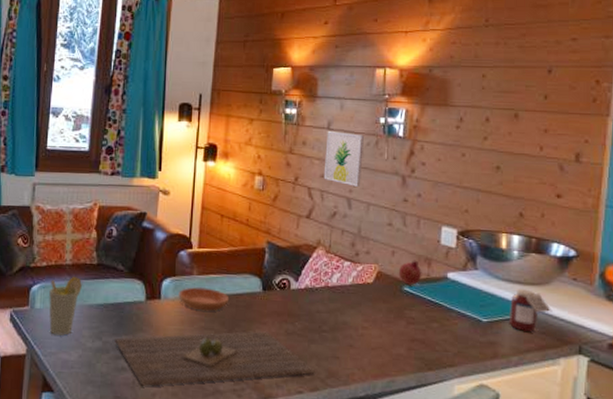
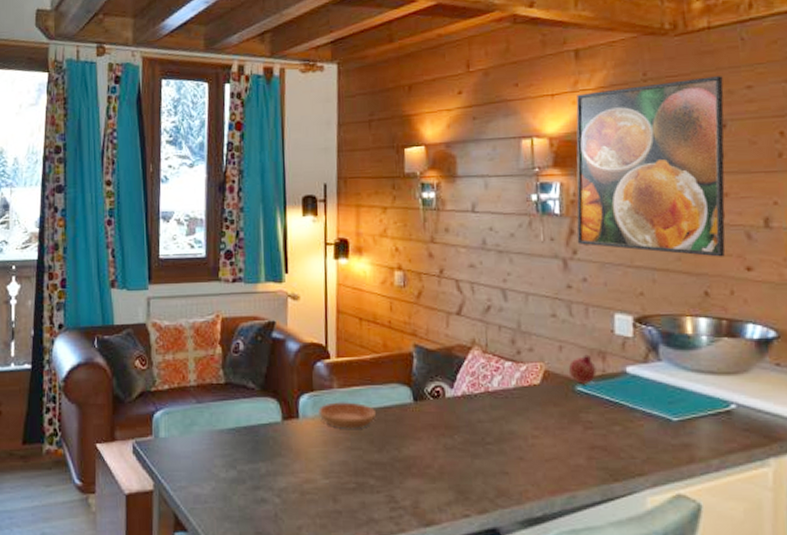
cup: present [48,276,82,336] -> none [174,398,210,466]
cutting board: present [115,330,315,387] -> none [251,446,482,519]
wall art: present [323,130,365,187] -> none [472,213,516,275]
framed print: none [416,27,553,184] -> present [576,76,726,257]
jar: present [510,289,553,332] -> none [703,380,755,429]

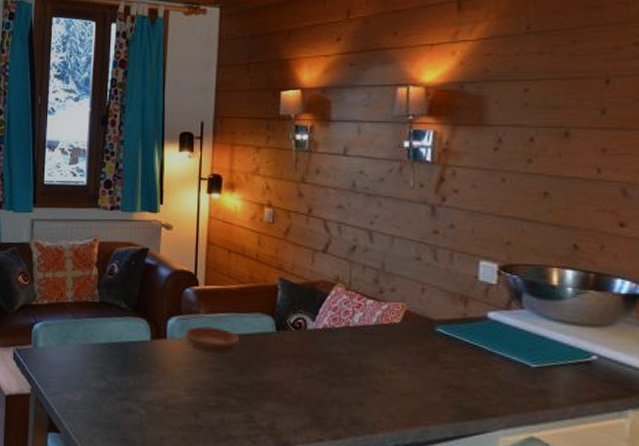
fruit: present [568,354,597,384] -> none [429,298,457,326]
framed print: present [576,76,726,257] -> none [447,31,610,212]

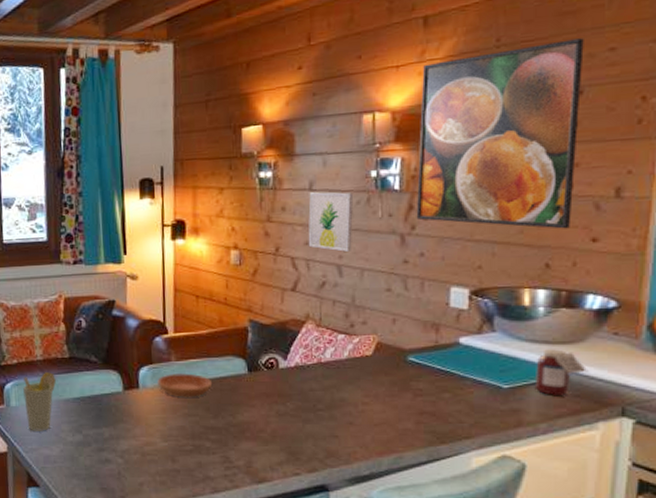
cup: none [51,314,84,375] -> present [23,371,56,431]
wall art: none [340,156,387,218] -> present [308,191,354,252]
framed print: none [447,31,610,212] -> present [416,38,584,229]
jar: none [564,331,617,379] -> present [536,349,588,395]

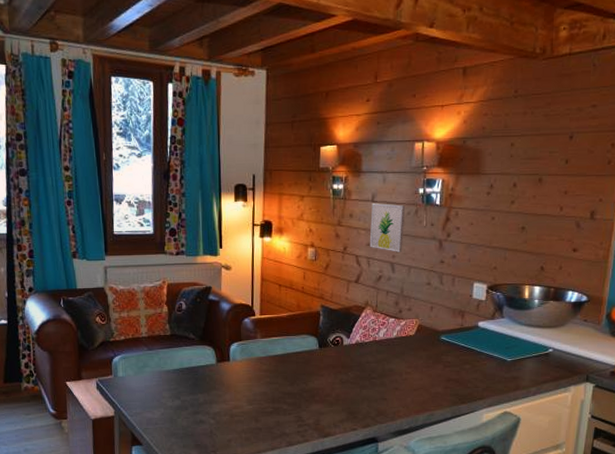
cup: present [23,371,56,431] -> none [129,346,159,398]
saucer: present [157,373,213,397] -> none [245,349,290,369]
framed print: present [416,38,584,229] -> none [451,96,575,241]
jar: present [536,349,588,395] -> none [530,332,566,366]

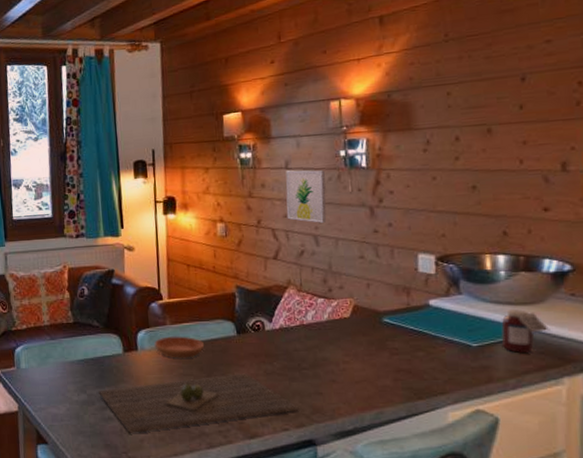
cutting board: none [192,381,366,434] -> present [98,372,299,433]
saucer: none [245,349,290,369] -> present [154,336,205,358]
jar: none [530,332,566,366] -> present [501,309,550,353]

